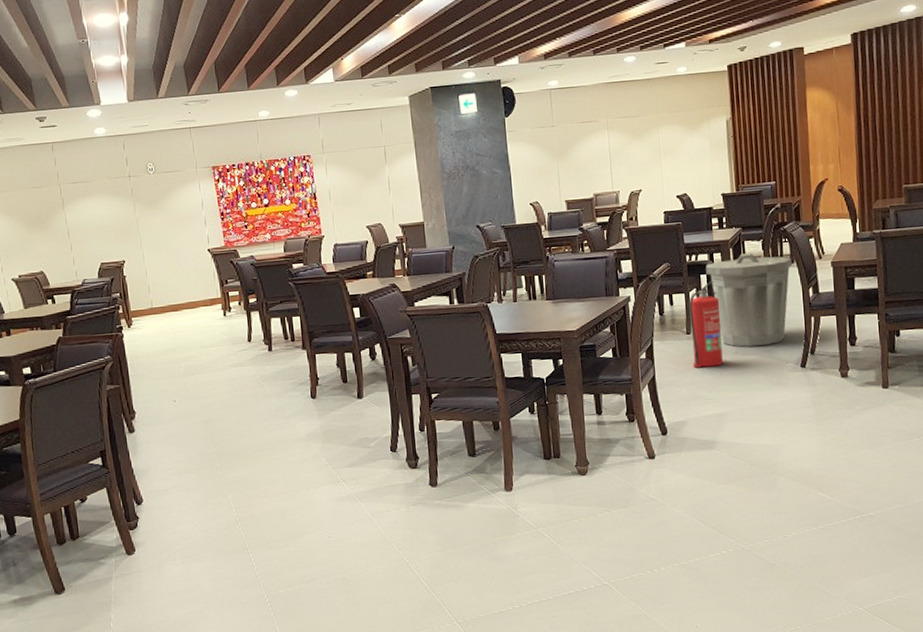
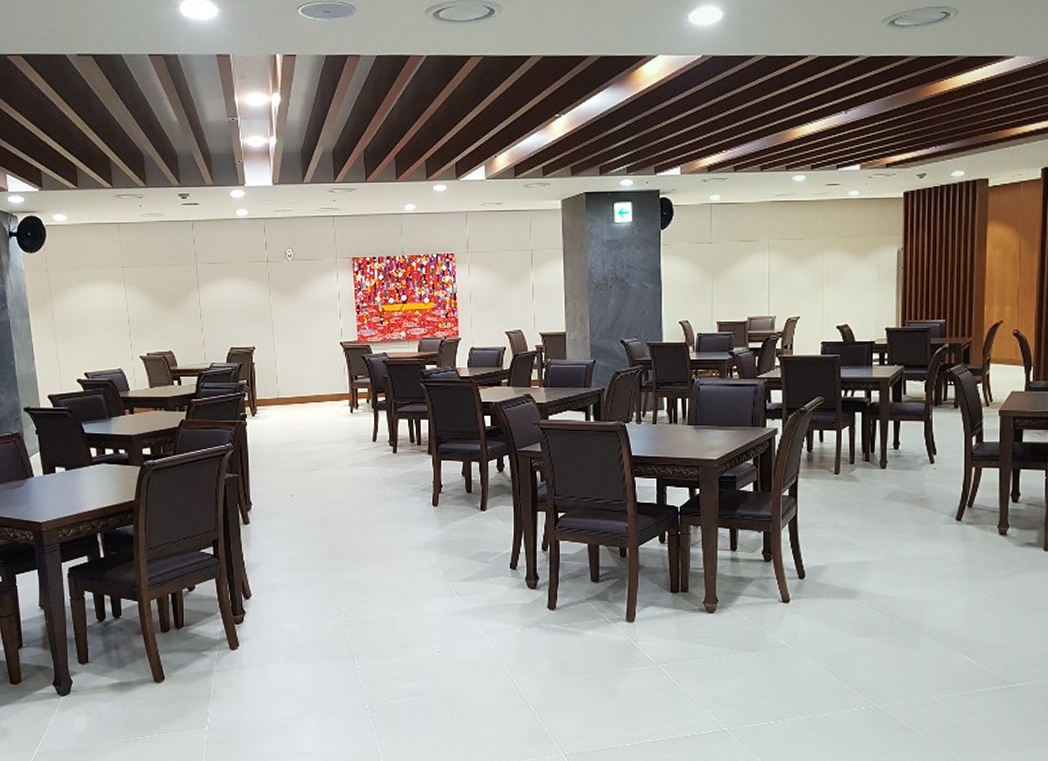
fire extinguisher: present [688,281,724,368] -> none [838,420,873,511]
trash can: present [706,253,793,347] -> none [862,393,957,493]

